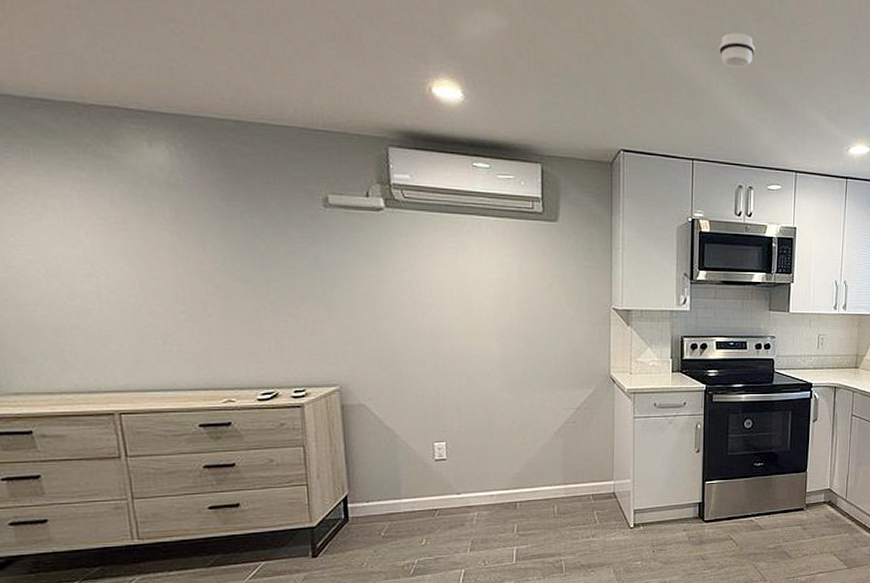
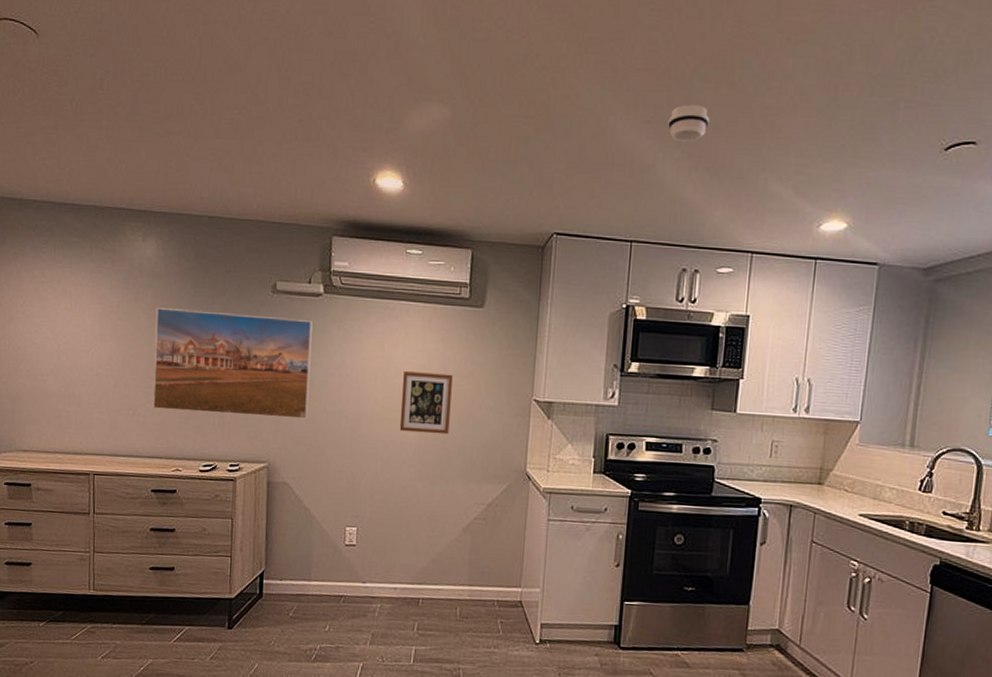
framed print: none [178,224,380,339] -> present [153,308,312,419]
picture frame: none [480,286,533,346] -> present [399,371,453,435]

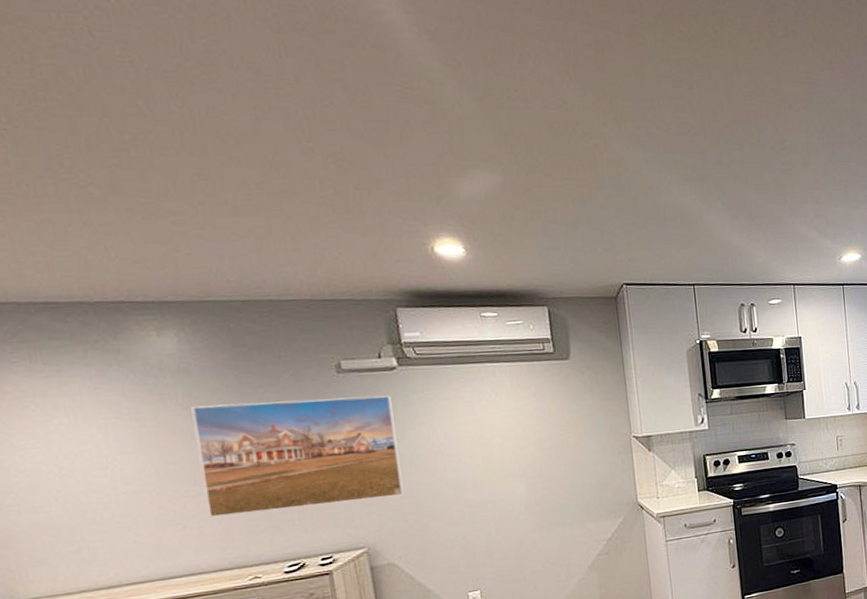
picture frame: present [399,371,453,435] -> none [500,426,558,489]
smoke detector: present [668,104,710,142] -> none [706,162,740,195]

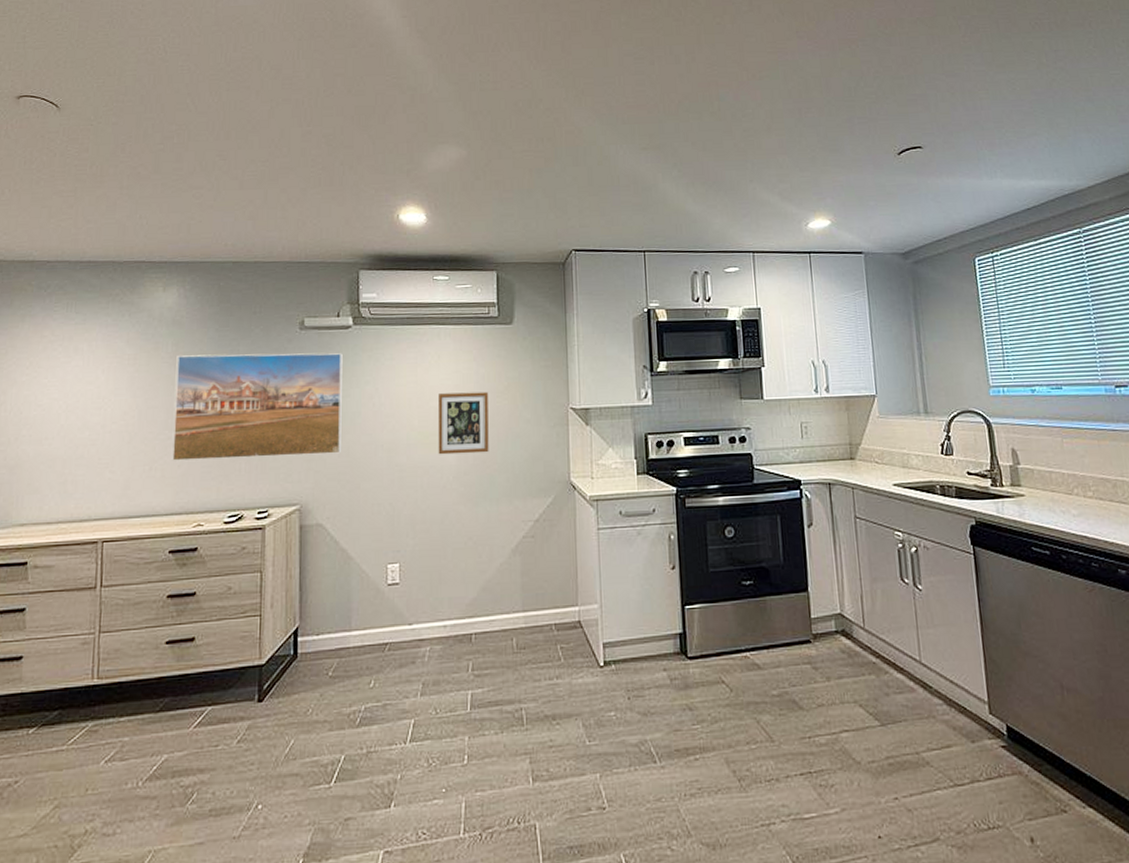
picture frame: none [500,426,558,489] -> present [437,391,489,455]

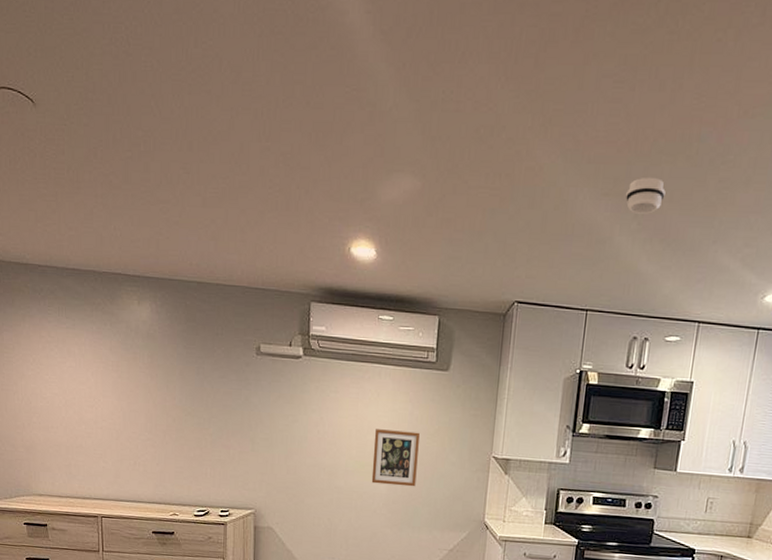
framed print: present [172,353,342,461] -> none [151,367,293,471]
smoke detector: none [662,131,698,163] -> present [625,177,666,214]

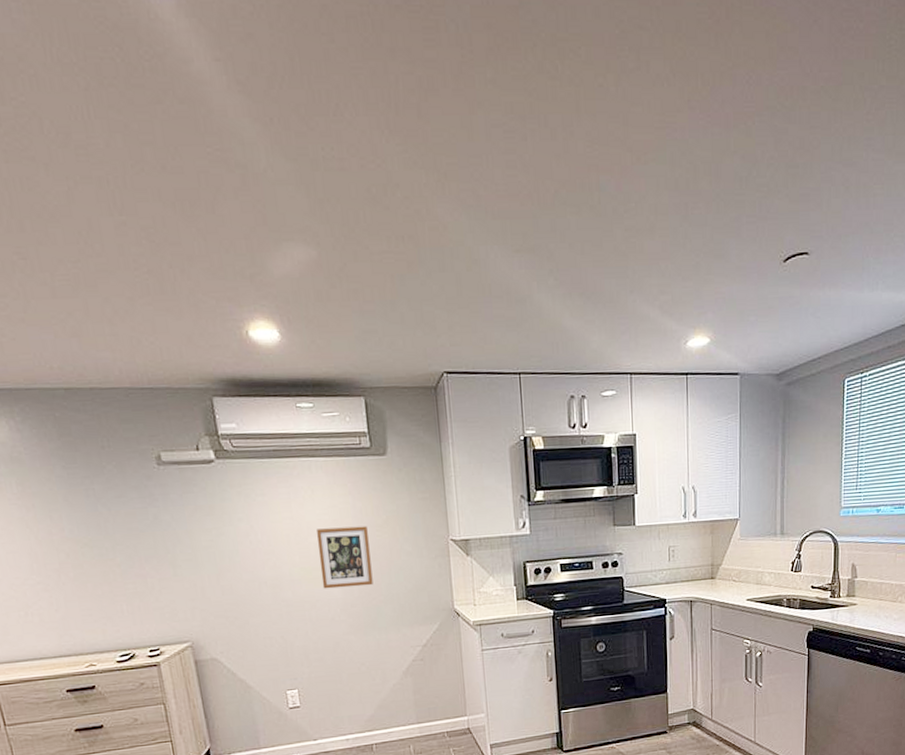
smoke detector: present [625,177,666,214] -> none [537,229,576,269]

